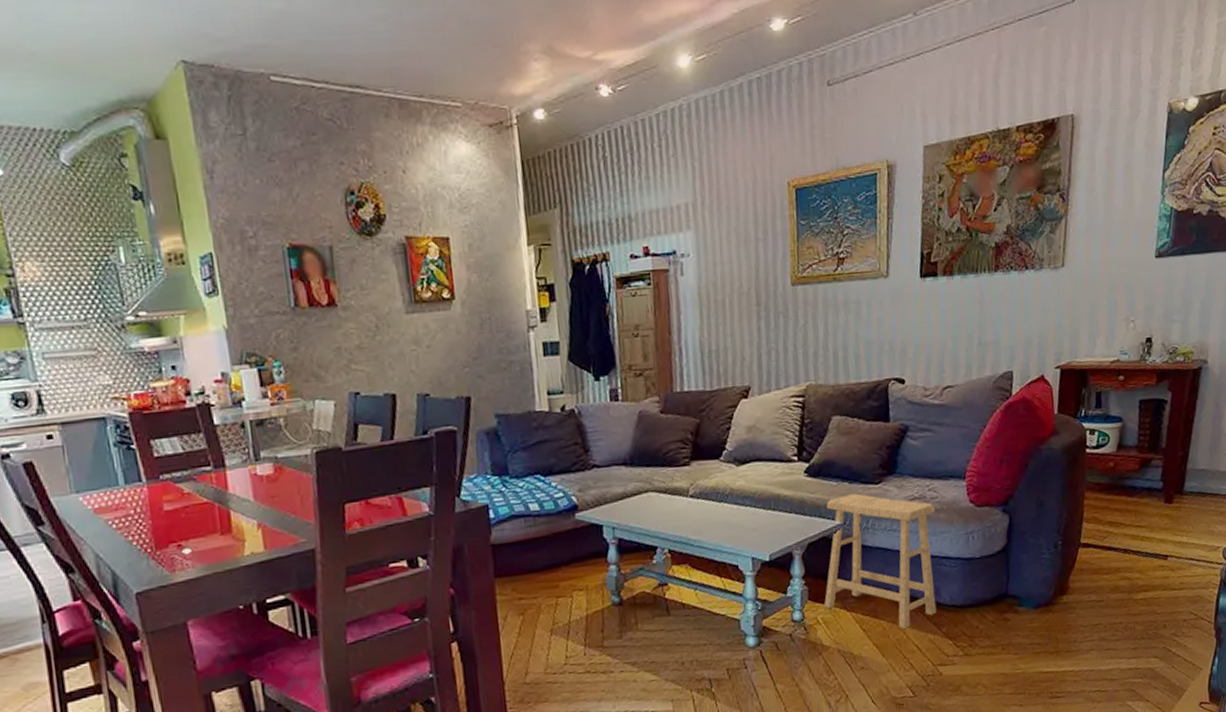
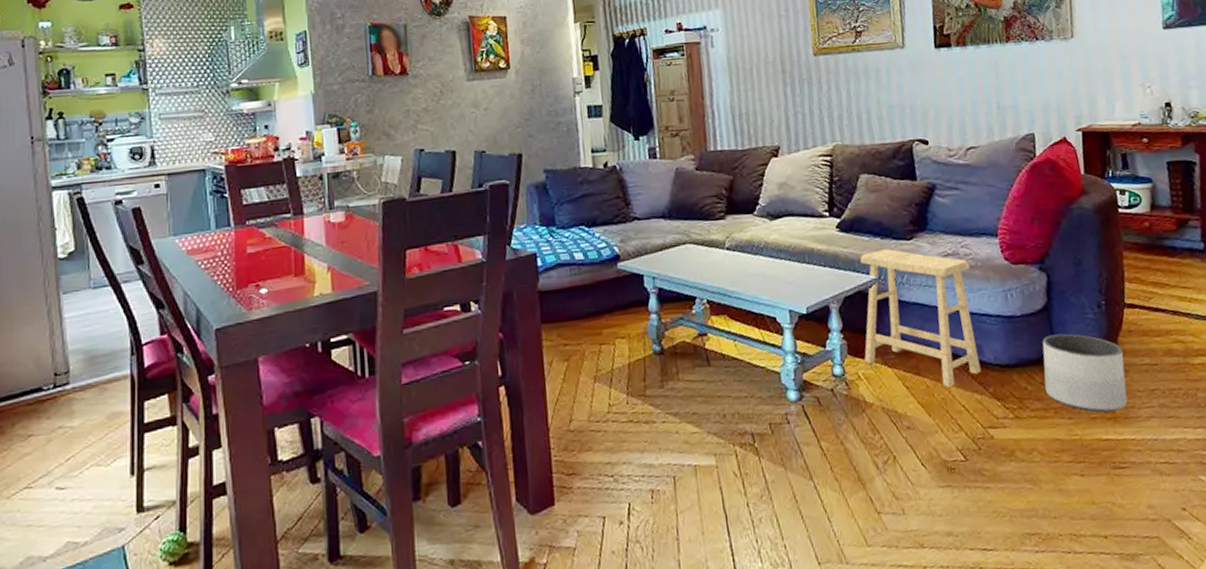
planter: none [995,573,1073,648] -> present [1042,333,1127,413]

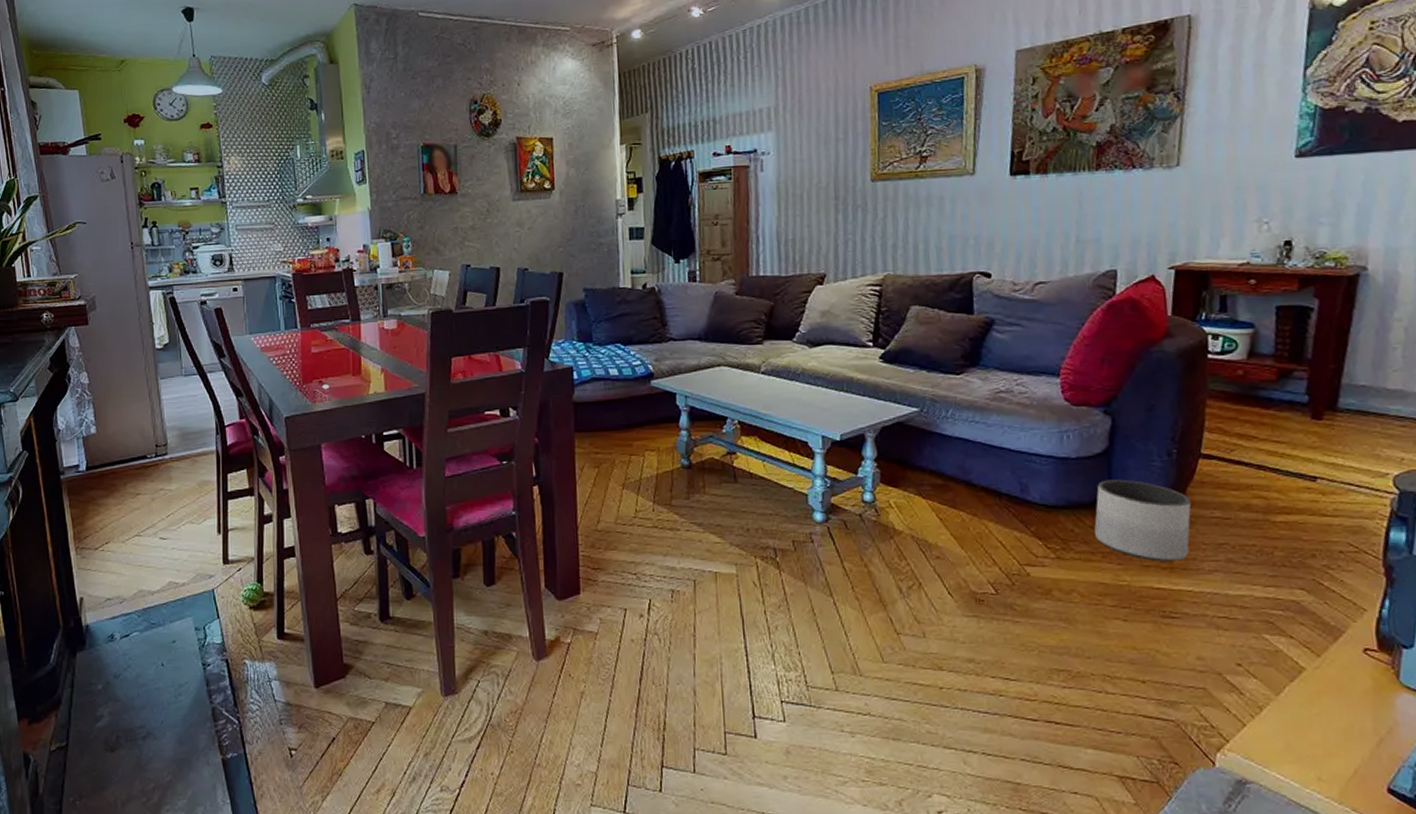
footstool: present [860,249,982,387] -> none [898,382,1025,522]

